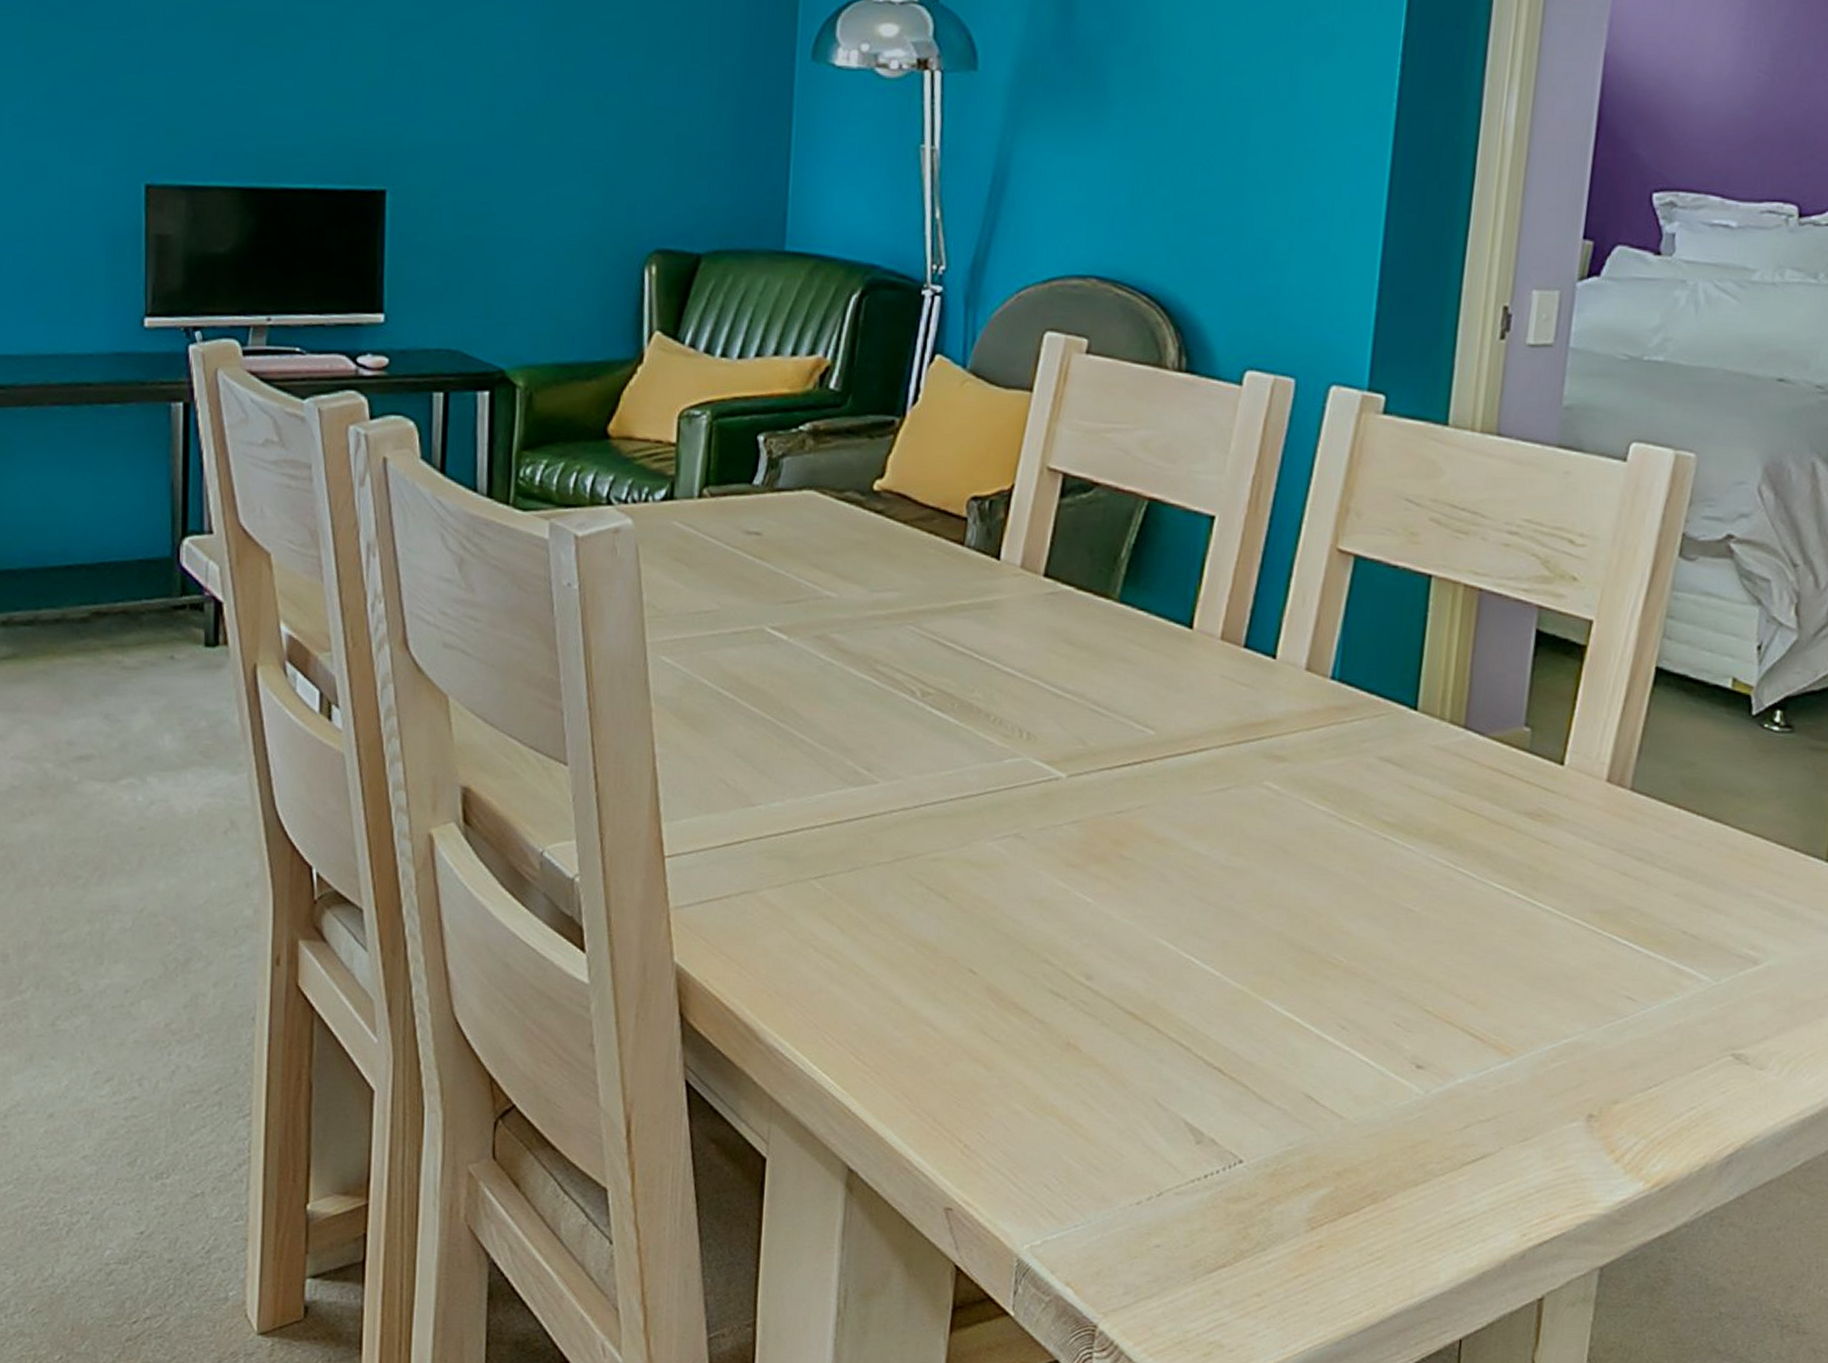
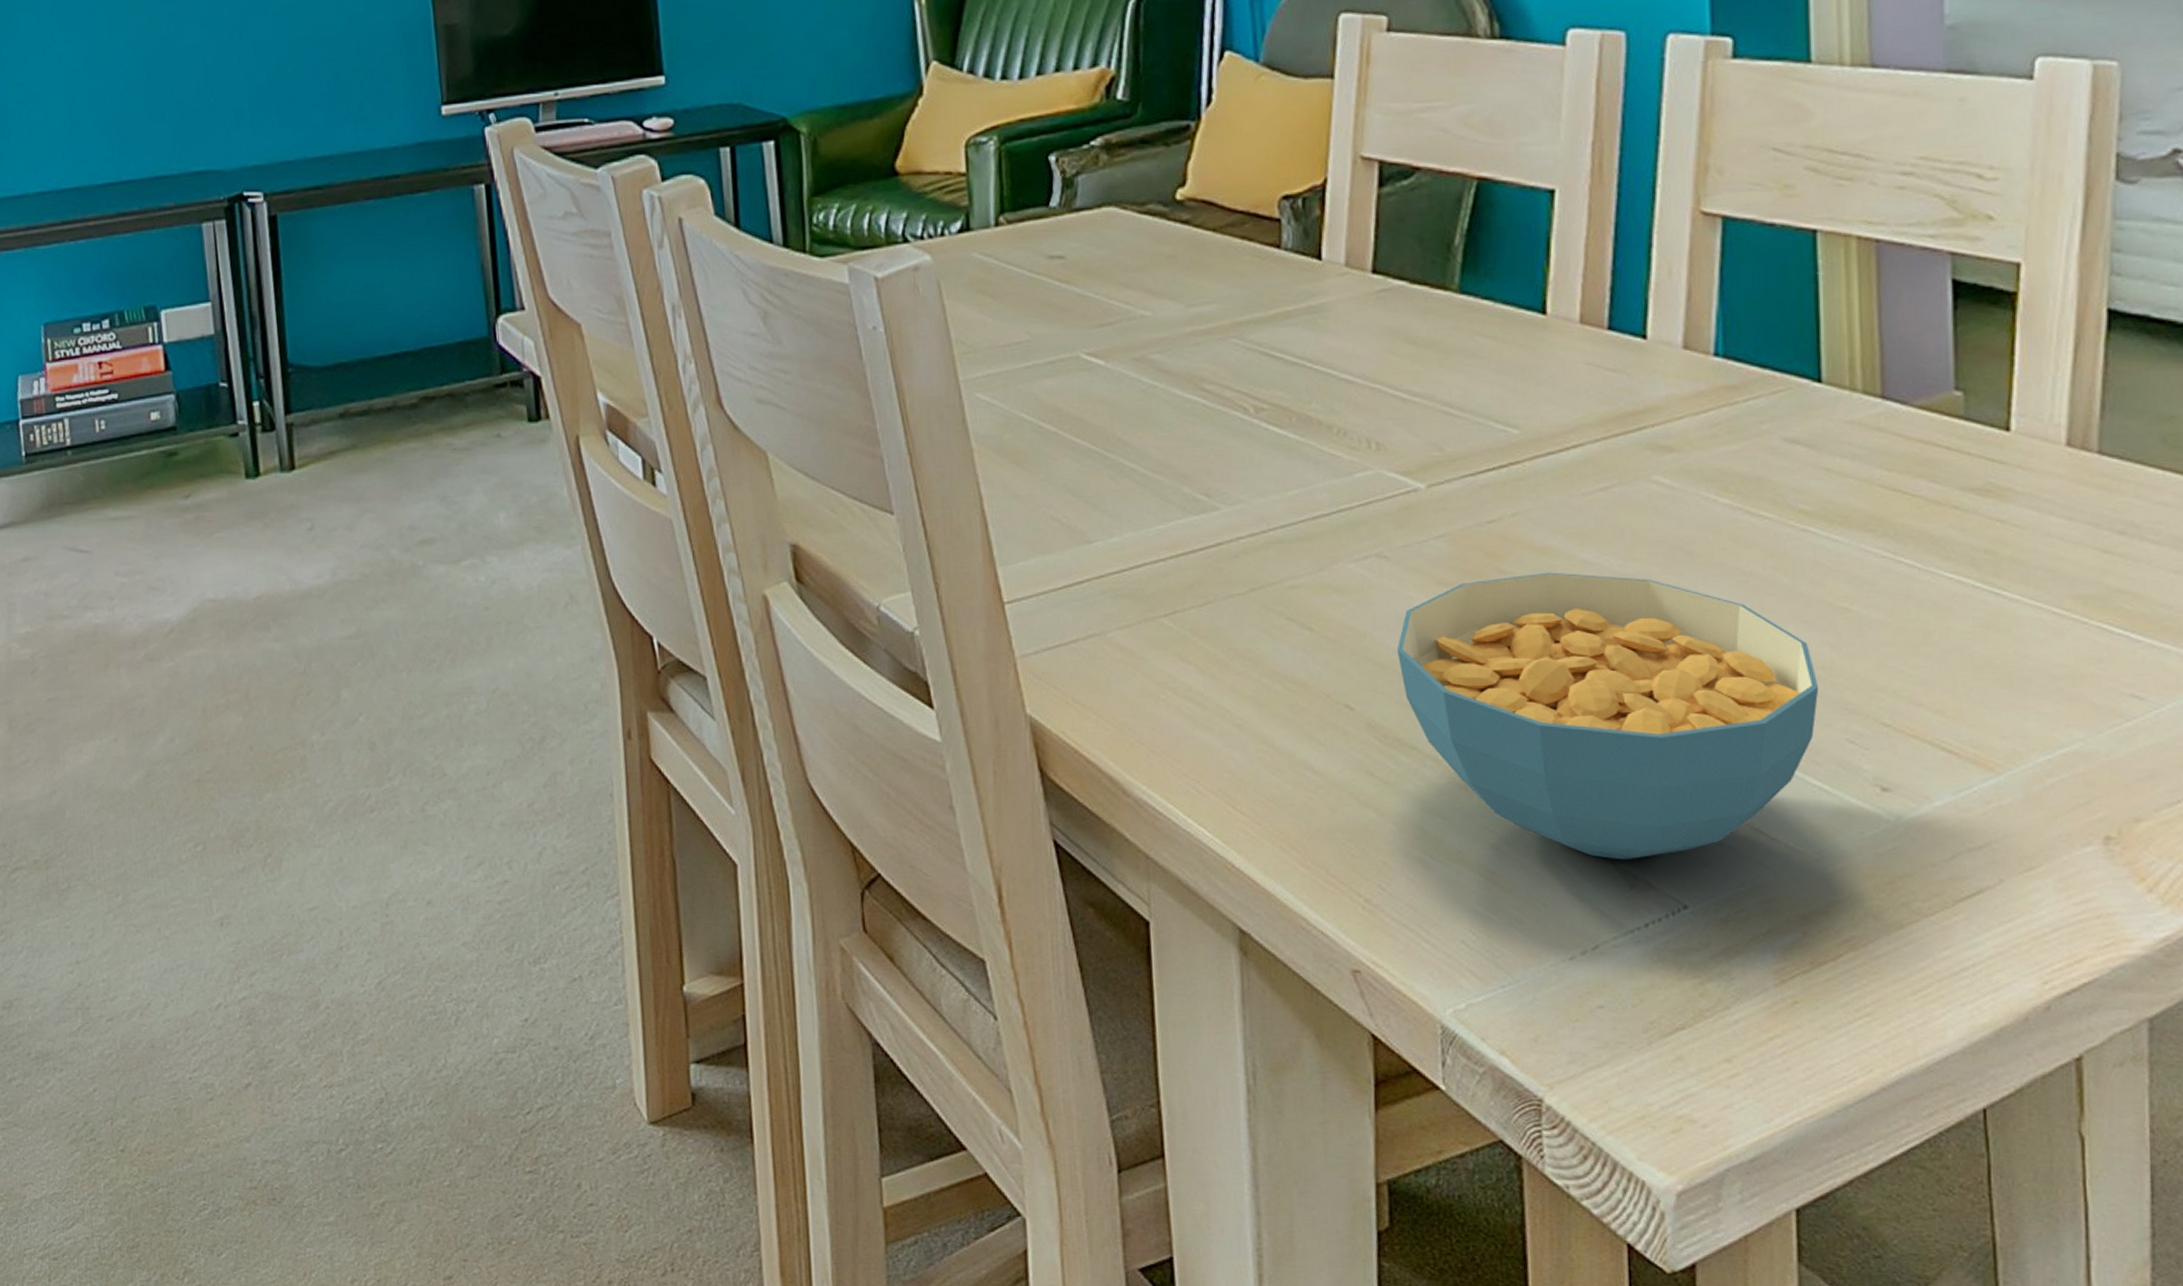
cereal bowl: none [1021,860,1378,1119] -> present [1396,572,1819,860]

